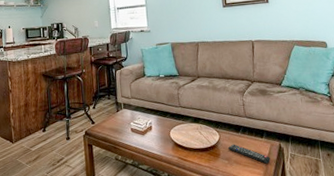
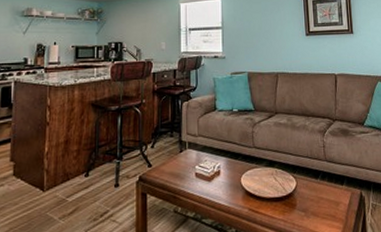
remote control: present [228,144,271,164] -> none [306,192,351,216]

